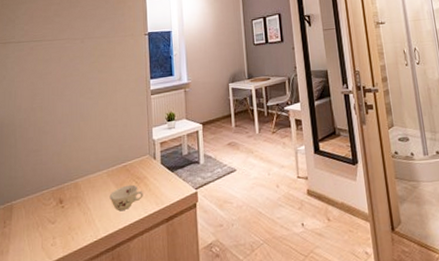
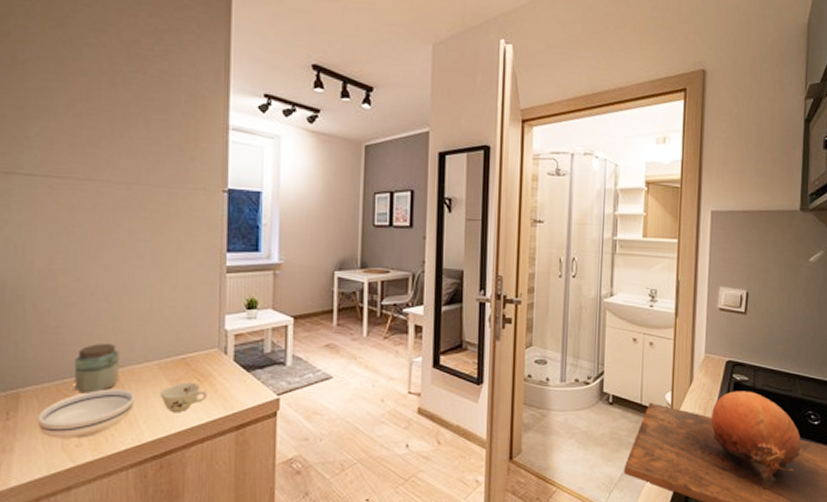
bowl: none [24,194,92,240] -> present [37,388,136,438]
peanut butter: none [50,160,80,201] -> present [75,344,119,393]

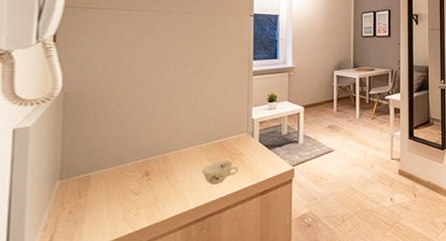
bowl: present [37,388,136,438] -> none [104,168,183,211]
peanut butter: present [75,344,119,393] -> none [134,134,170,174]

